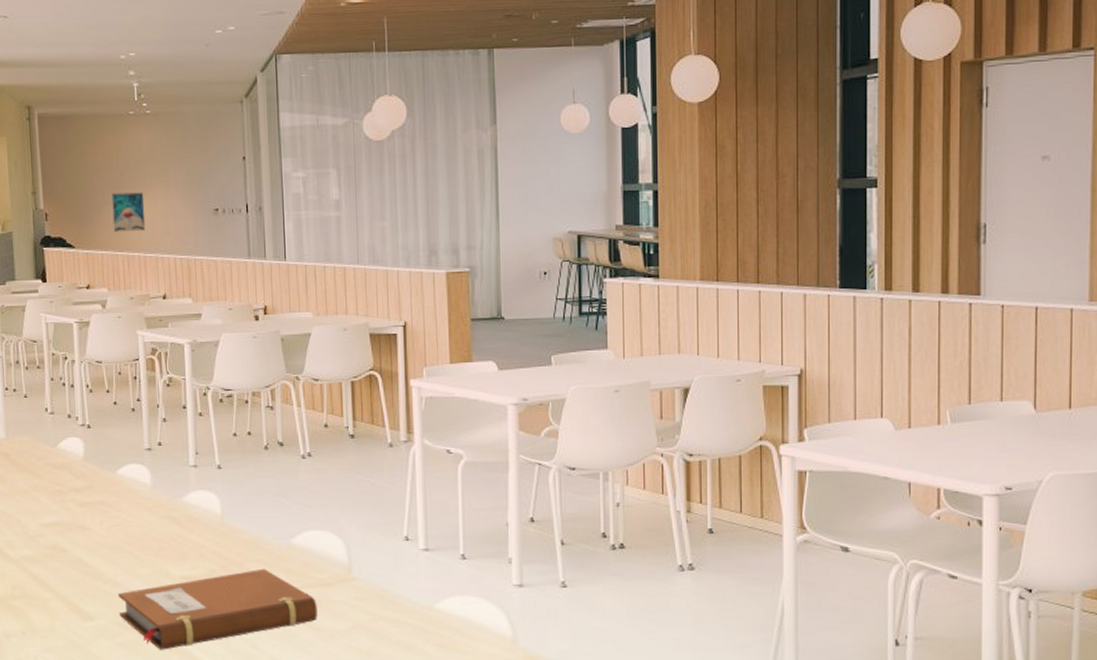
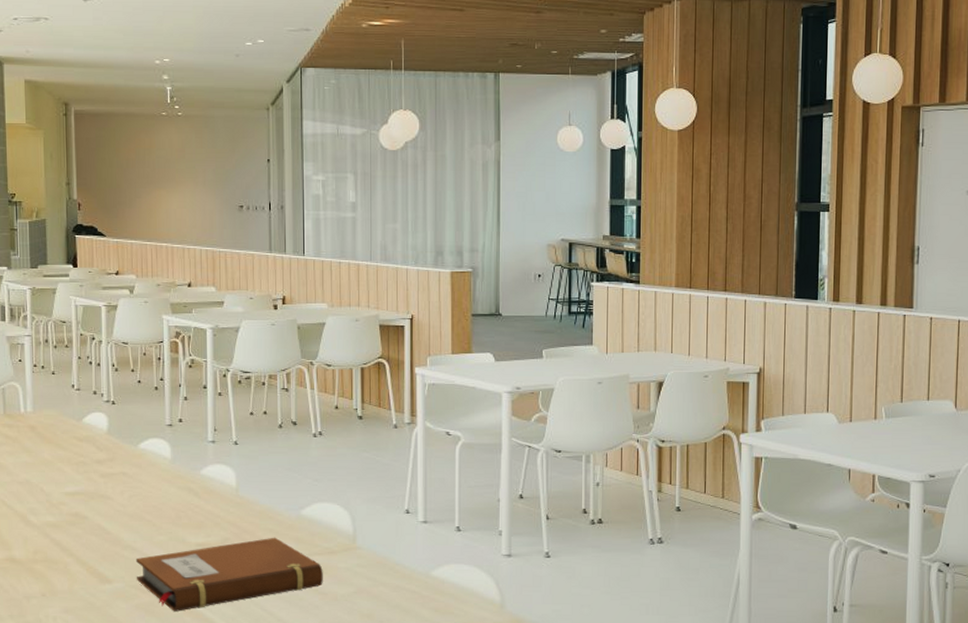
wall art: present [111,192,146,232] -> none [142,187,174,224]

